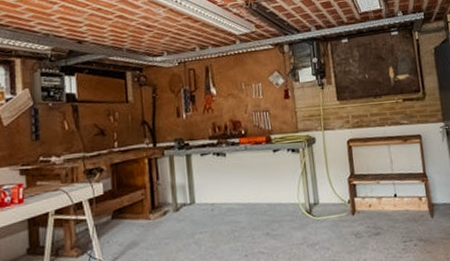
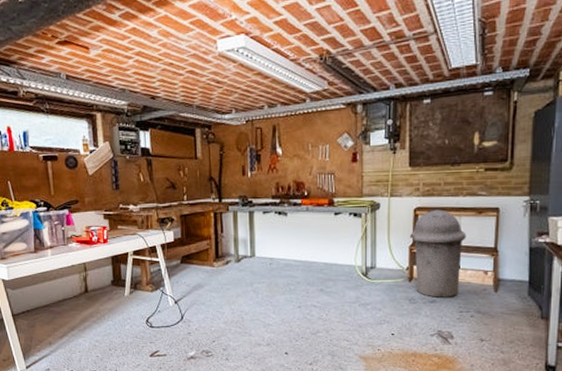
trash can: none [347,139,400,229] -> present [410,208,466,297]

